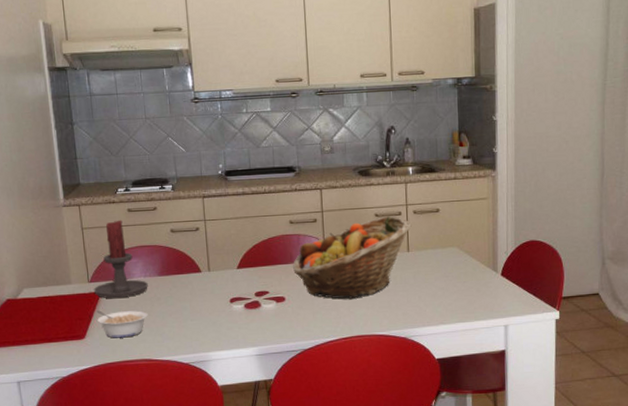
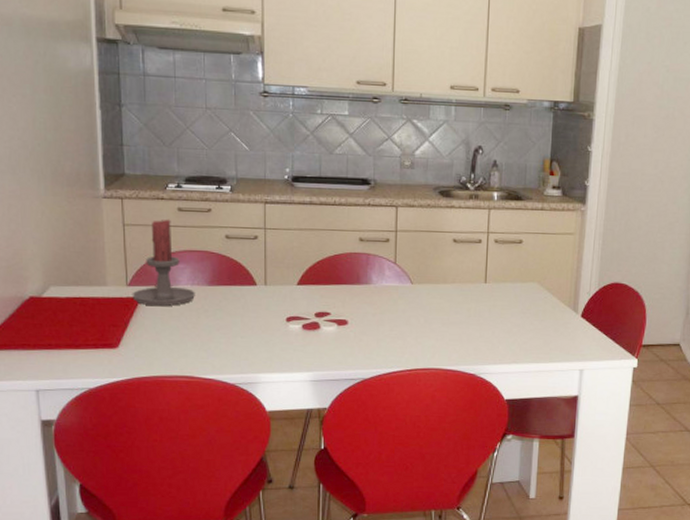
legume: present [95,310,148,338] -> none [132,317,193,351]
fruit basket: present [293,216,412,299] -> none [359,243,492,328]

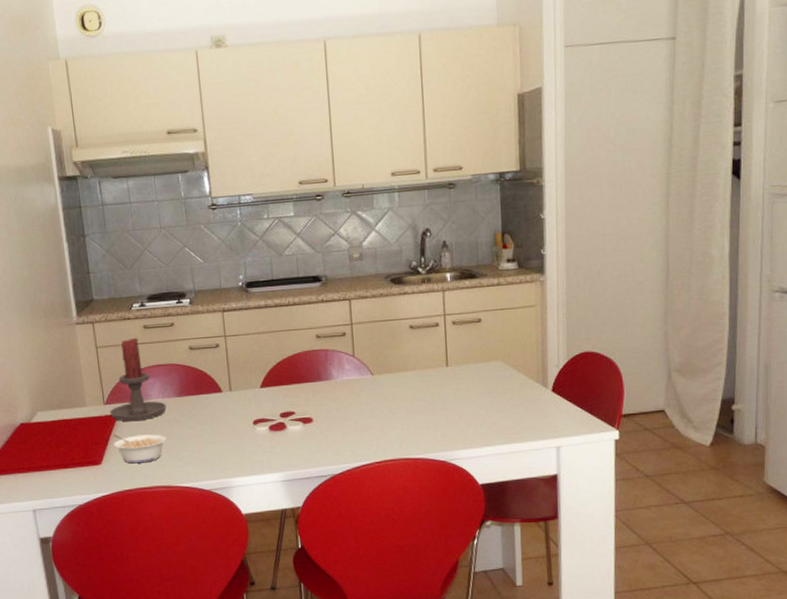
legume: none [132,317,193,351] -> present [112,434,167,464]

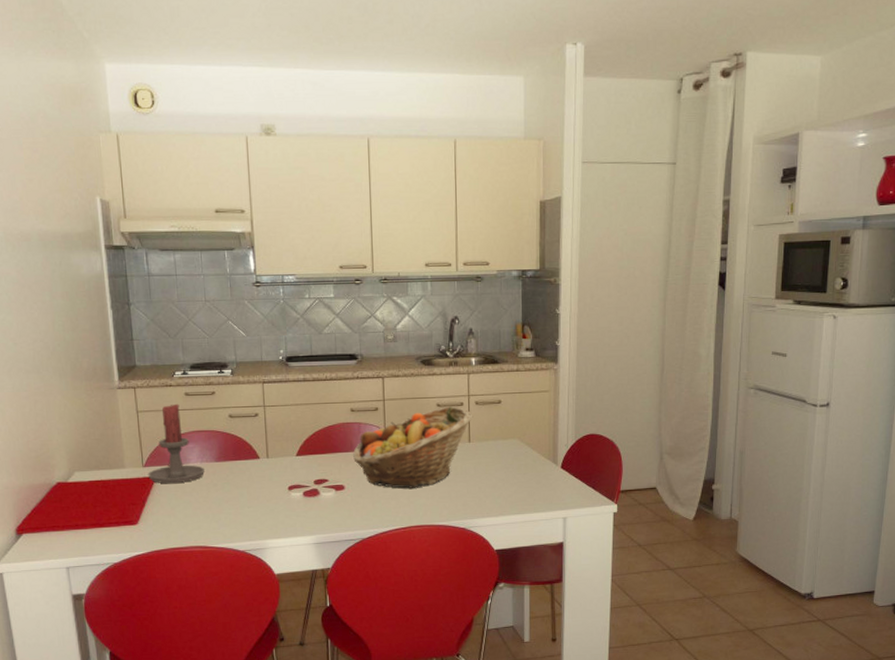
legume: present [112,434,167,464] -> none [149,495,204,524]
fruit basket: none [320,327,451,419] -> present [353,406,473,489]

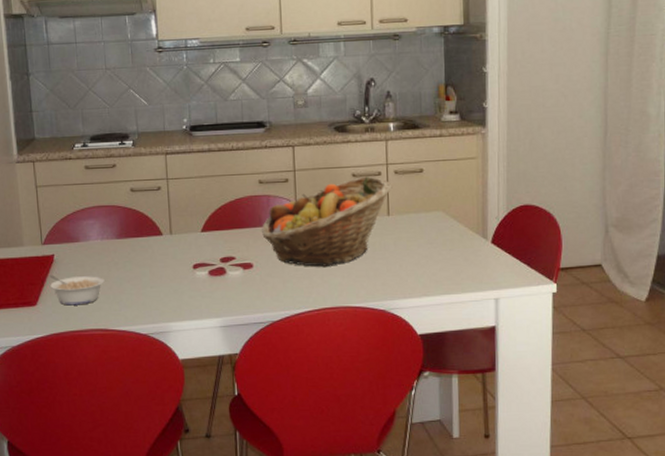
candle holder: present [148,403,205,484] -> none [47,177,105,263]
legume: none [149,495,204,524] -> present [48,275,105,306]

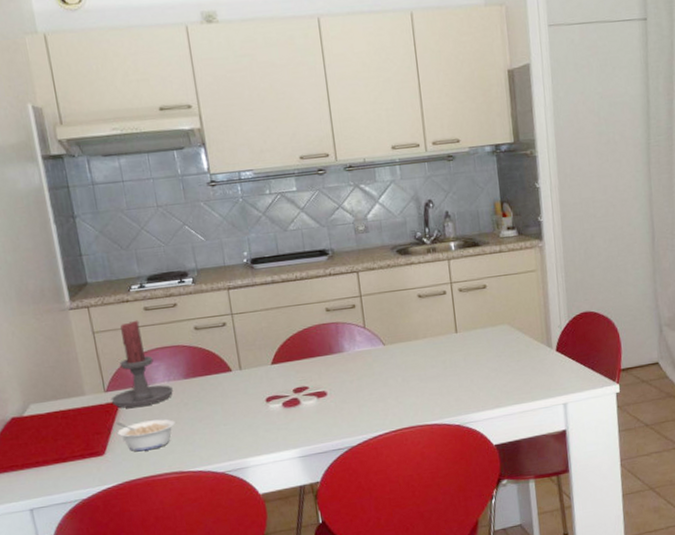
candle holder: none [47,177,105,263] -> present [110,320,173,409]
fruit basket: present [262,176,392,267] -> none [332,296,458,389]

